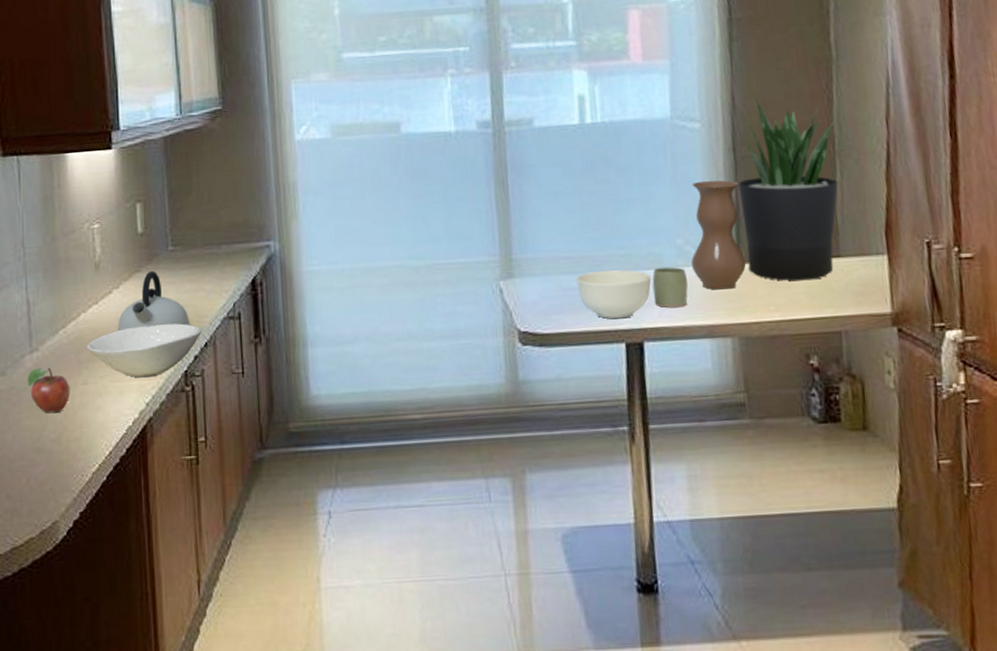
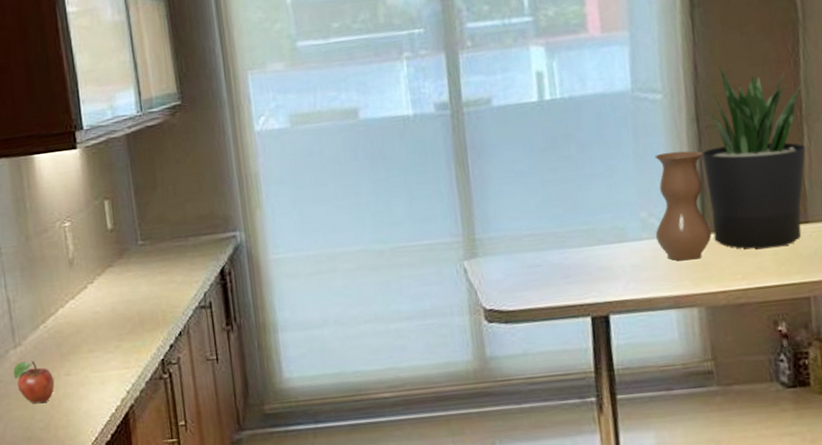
bowl: present [86,323,203,378] -> none [66,314,176,368]
kettle: present [117,270,191,332] -> none [94,265,164,325]
bowl: present [576,269,652,319] -> none [540,244,616,294]
mug: present [652,266,688,308] -> none [616,240,653,281]

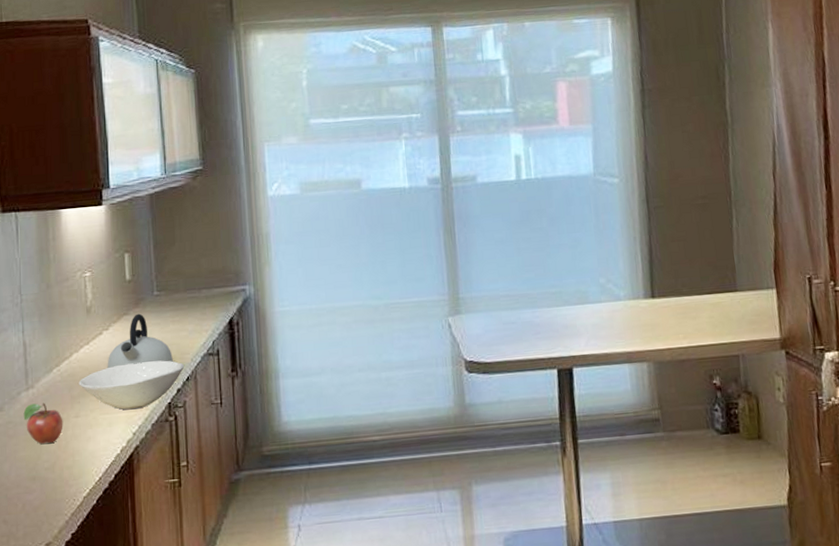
bowl: none [66,314,176,368] -> present [78,360,185,410]
kettle: none [94,265,164,325] -> present [107,313,174,369]
vase: present [655,150,712,261] -> none [612,227,659,321]
planter: present [702,65,806,249] -> none [651,157,734,313]

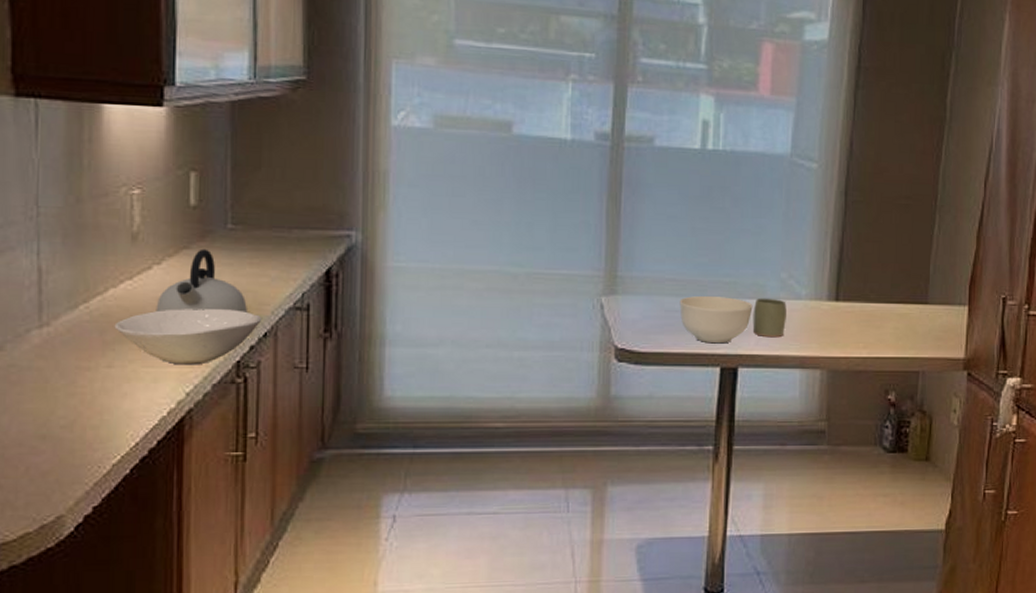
fruit: present [23,402,63,444] -> none [33,345,90,396]
bowl: none [514,305,579,349] -> present [679,295,753,344]
mug: none [579,302,610,338] -> present [752,298,786,338]

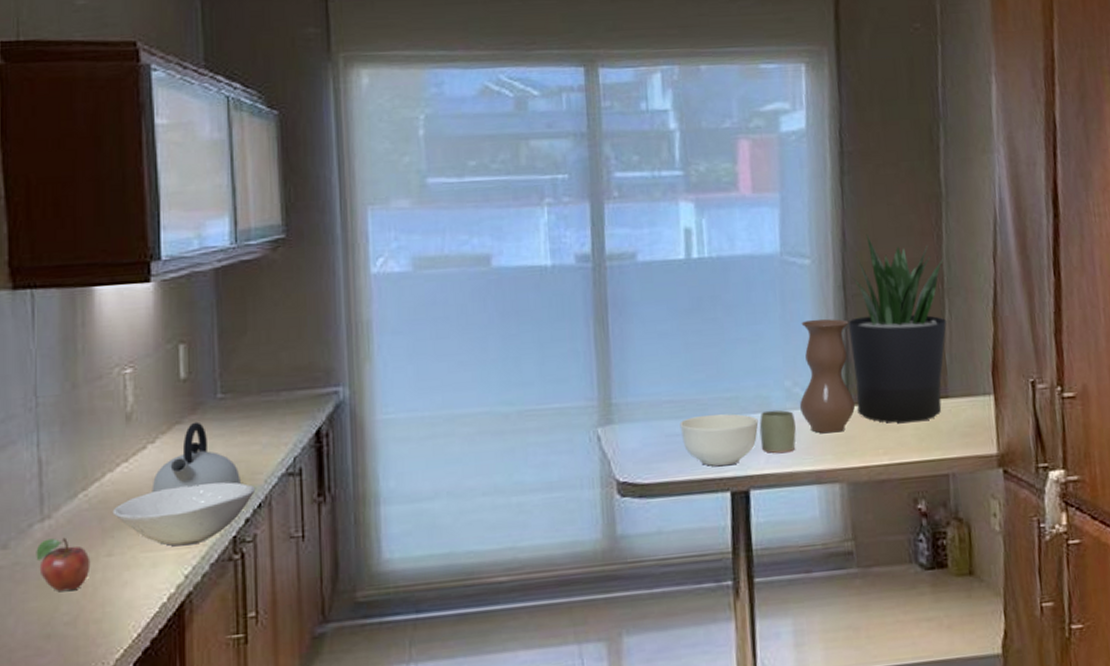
fruit: none [33,345,90,396] -> present [36,537,91,591]
vase: none [792,219,846,324] -> present [799,319,856,434]
planter: none [844,147,939,323] -> present [848,234,947,423]

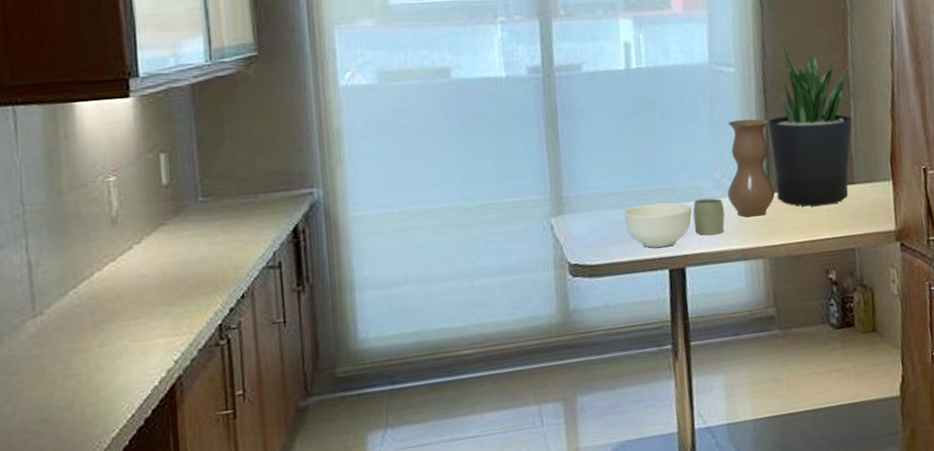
fruit: present [36,537,91,591] -> none [29,331,84,380]
bowl: present [112,482,256,547] -> none [102,276,239,336]
kettle: present [152,421,242,493] -> none [139,223,225,289]

